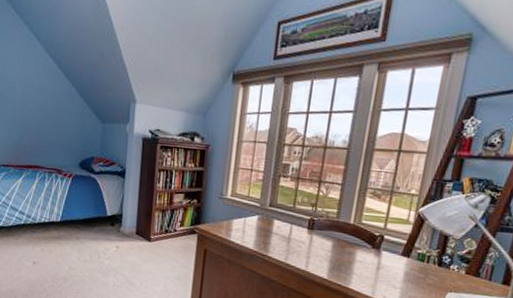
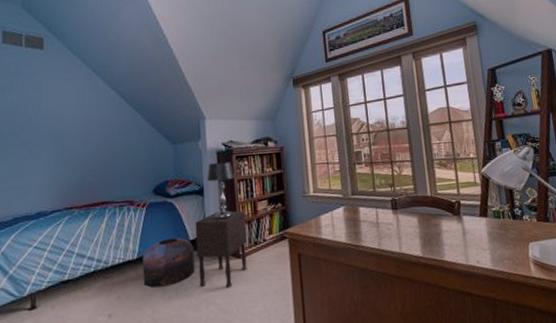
pouf: none [63,210,110,251] -> present [142,238,195,288]
nightstand: none [111,195,161,265] -> present [195,210,247,288]
table lamp: none [130,148,156,204] -> present [207,162,234,220]

